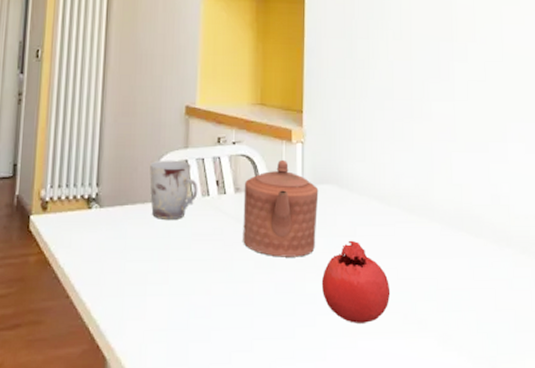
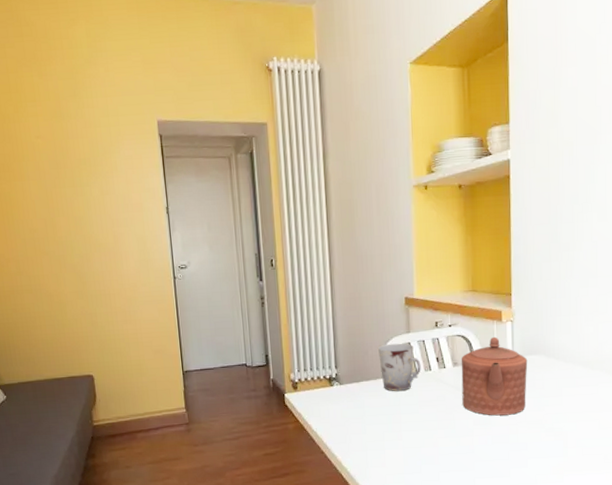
fruit: present [321,240,391,323] -> none [532,399,593,464]

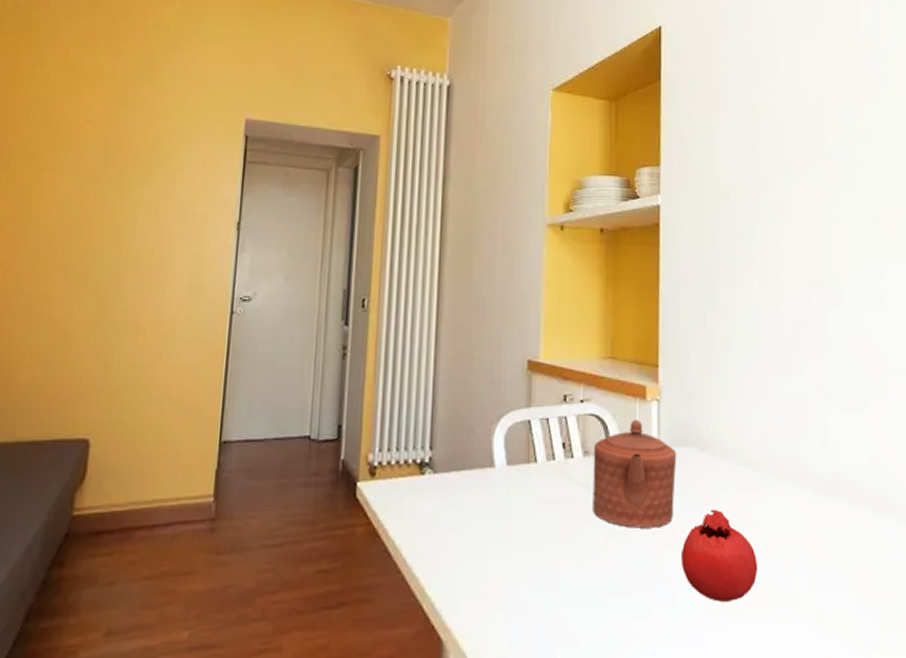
cup: present [377,343,421,391] -> none [487,420,543,486]
fruit: none [532,399,593,464] -> present [680,509,758,602]

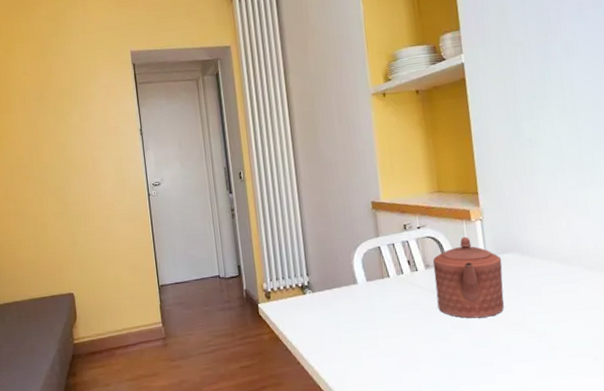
fruit: present [680,509,758,602] -> none [513,298,580,367]

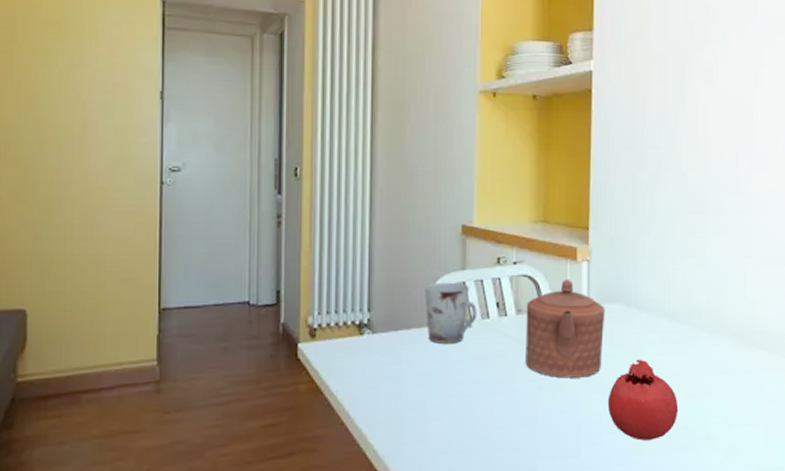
cup: none [347,247,393,297] -> present [423,282,477,344]
fruit: none [513,298,580,367] -> present [607,359,679,441]

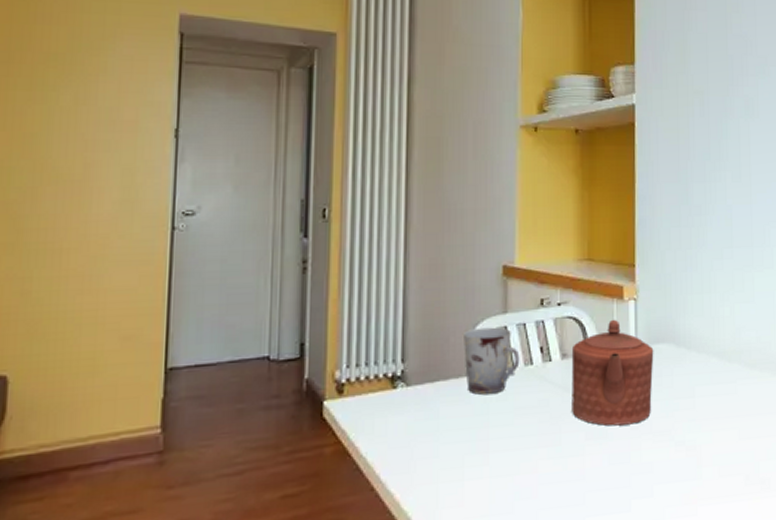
fruit: present [607,359,679,441] -> none [658,401,732,490]

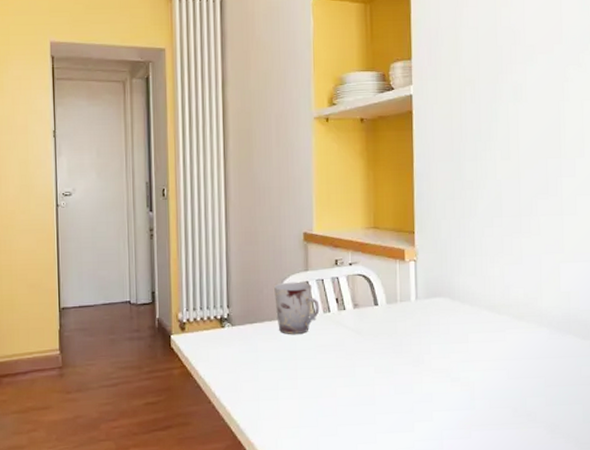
teapot: present [571,319,654,426] -> none [361,277,432,363]

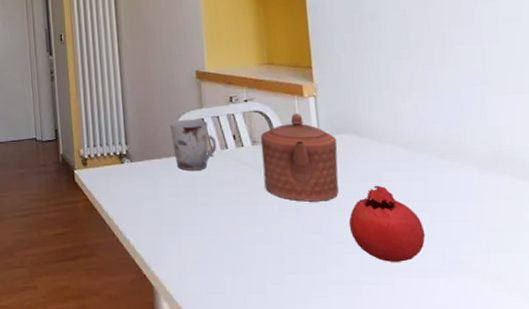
teapot: none [361,277,432,363] -> present [260,113,339,202]
fruit: none [437,346,502,417] -> present [348,185,426,262]

